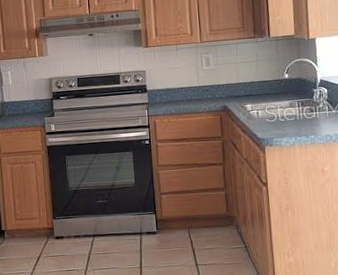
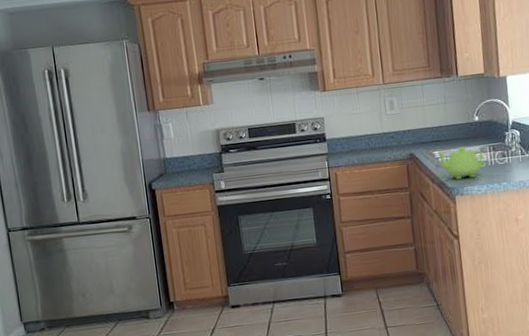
teapot: none [248,101,295,132] -> present [436,146,486,180]

